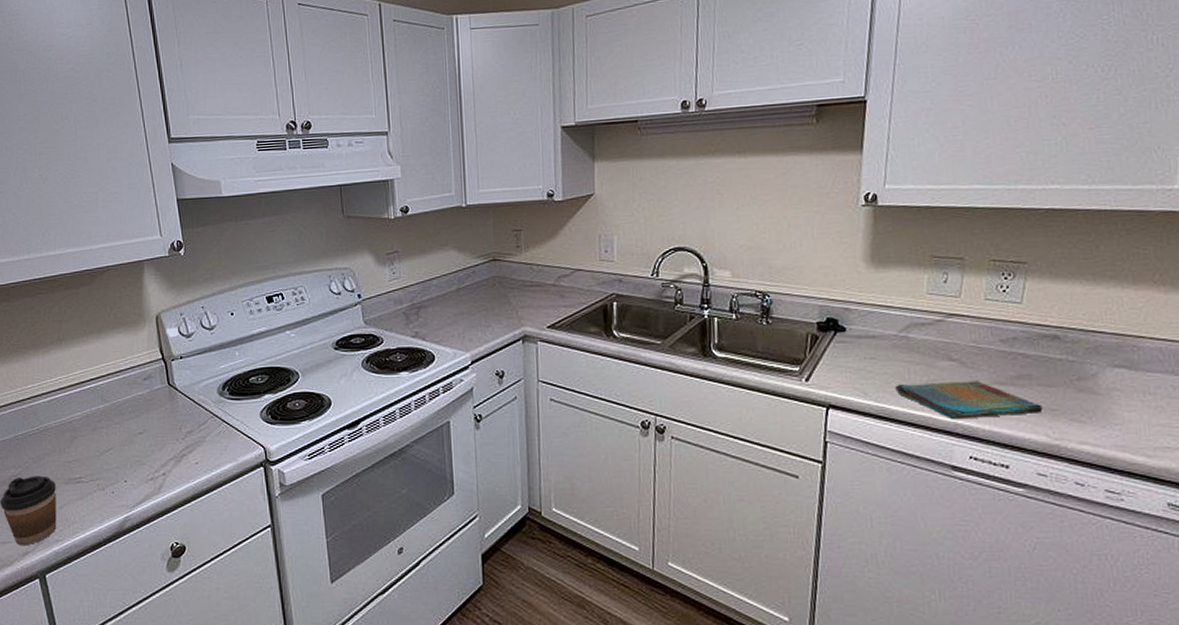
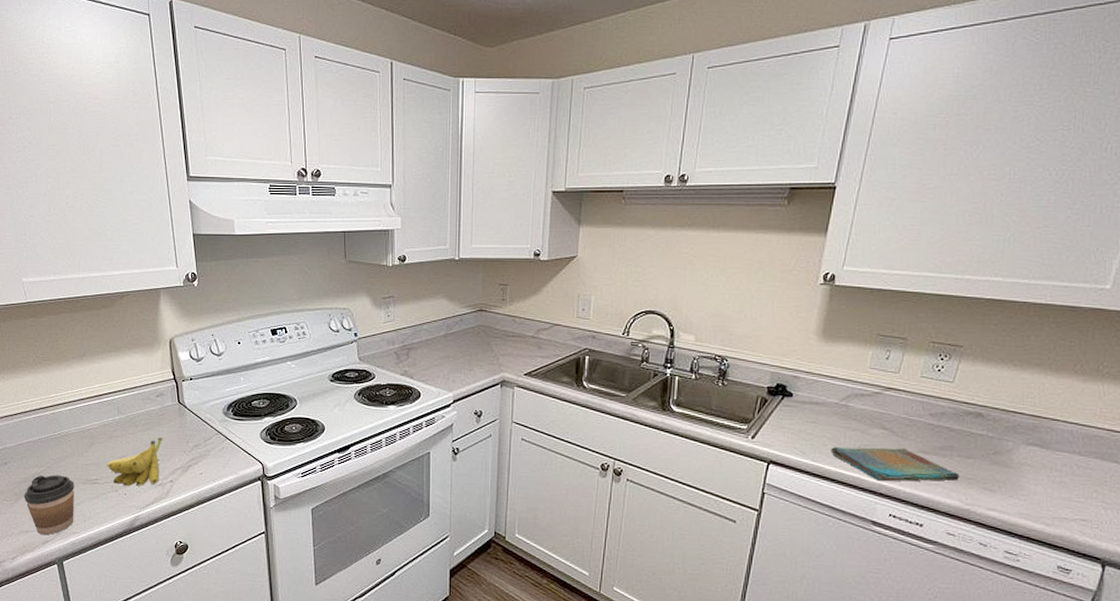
banana: none [90,426,153,484] -> present [106,438,163,487]

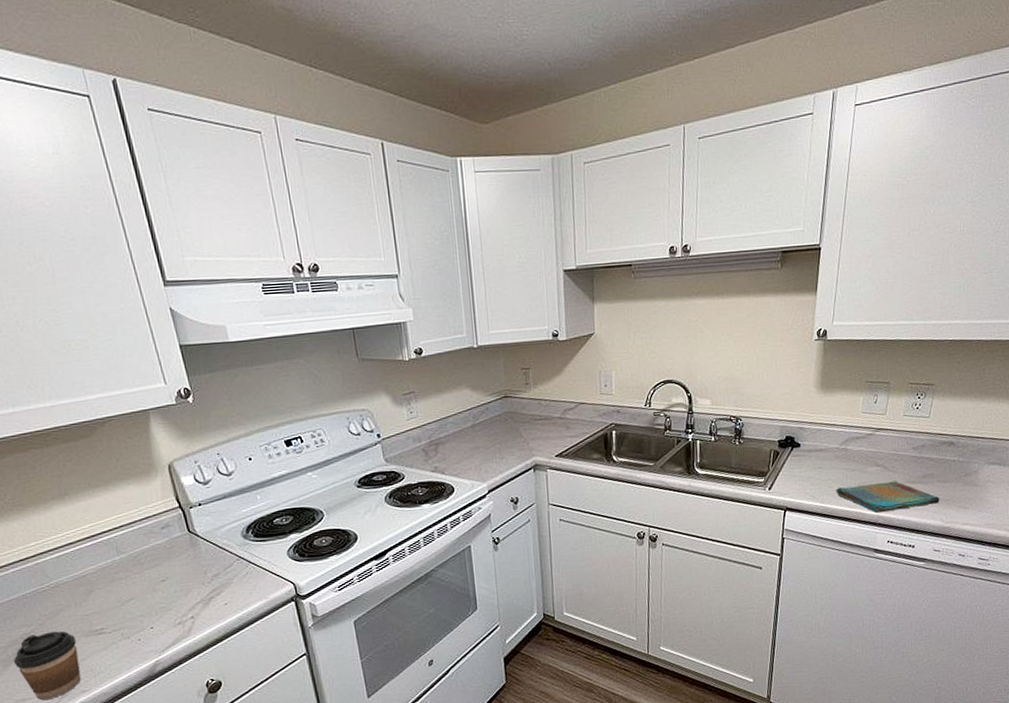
banana: present [106,438,163,487] -> none [111,572,178,632]

